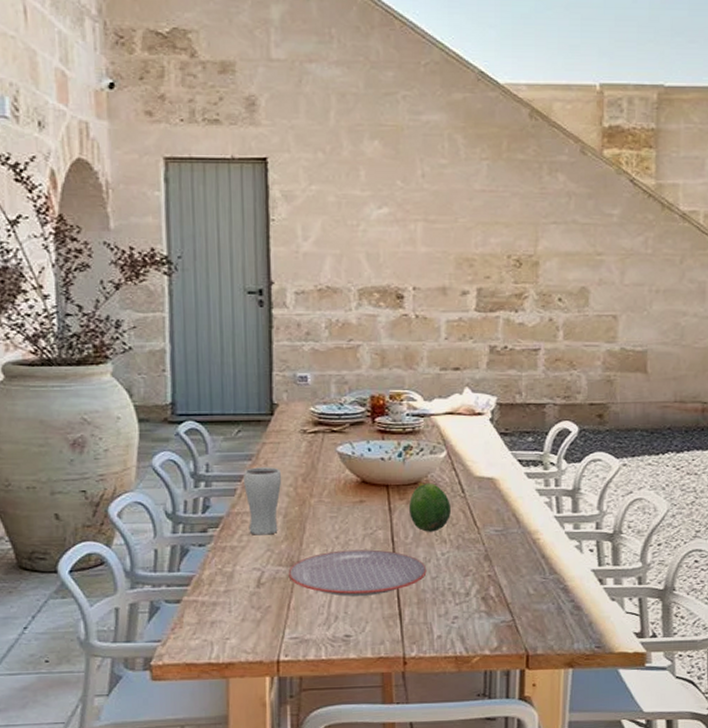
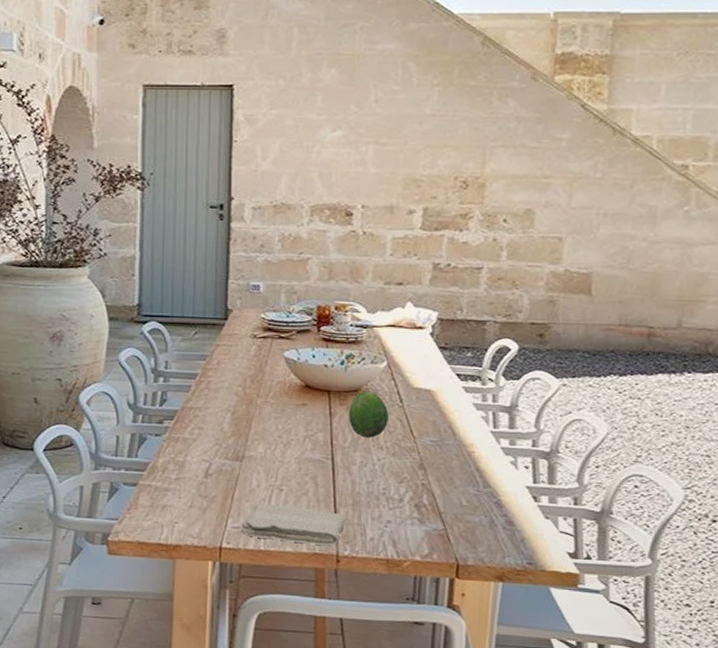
drinking glass: present [244,467,282,535] -> none [198,367,232,430]
plate: present [288,549,427,596] -> none [233,449,363,494]
washcloth: none [300,610,410,649] -> present [241,504,345,546]

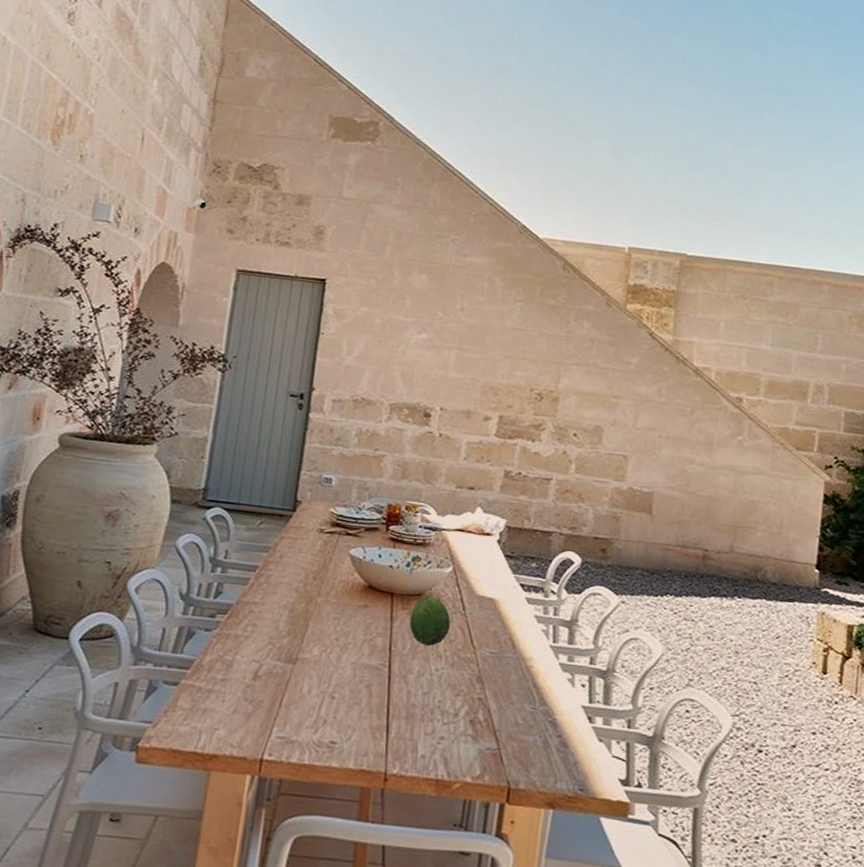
washcloth: present [241,504,345,546] -> none [286,712,397,762]

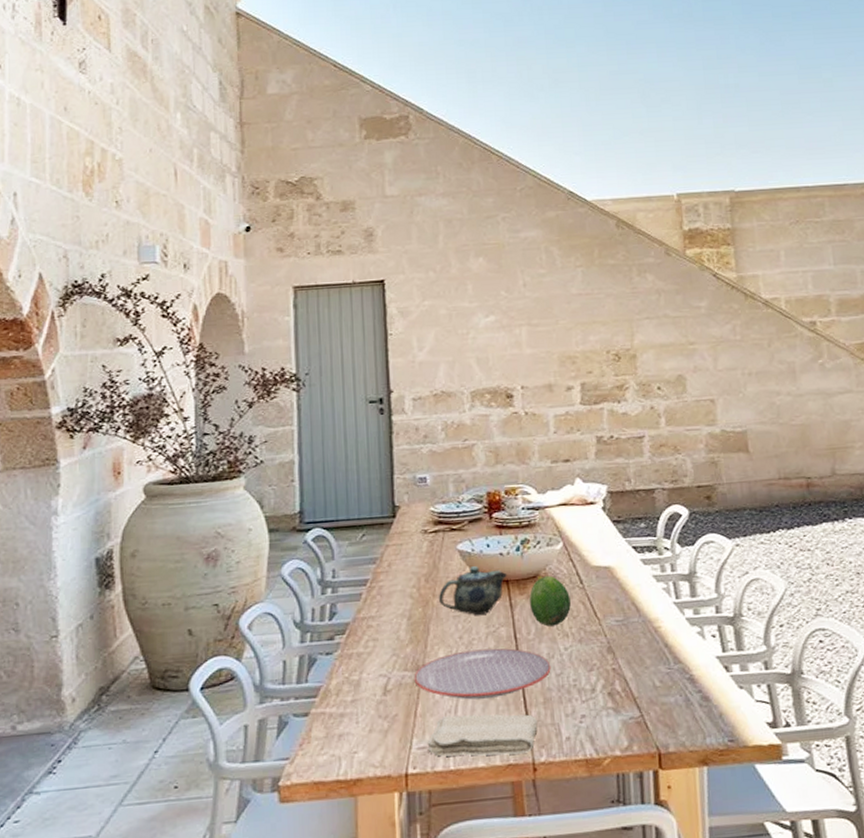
plate: none [285,652,420,704] -> present [414,648,551,700]
washcloth: none [286,712,397,762] -> present [427,714,538,757]
teapot: none [322,573,394,622] -> present [438,566,508,616]

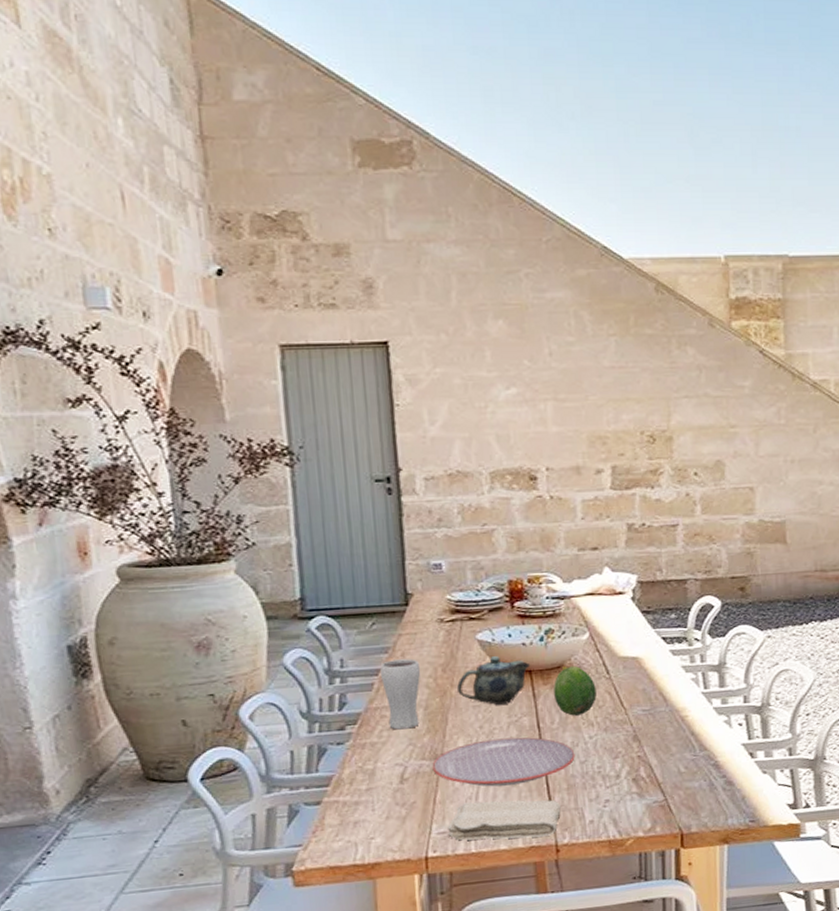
drinking glass: none [368,569,406,640] -> present [380,659,421,730]

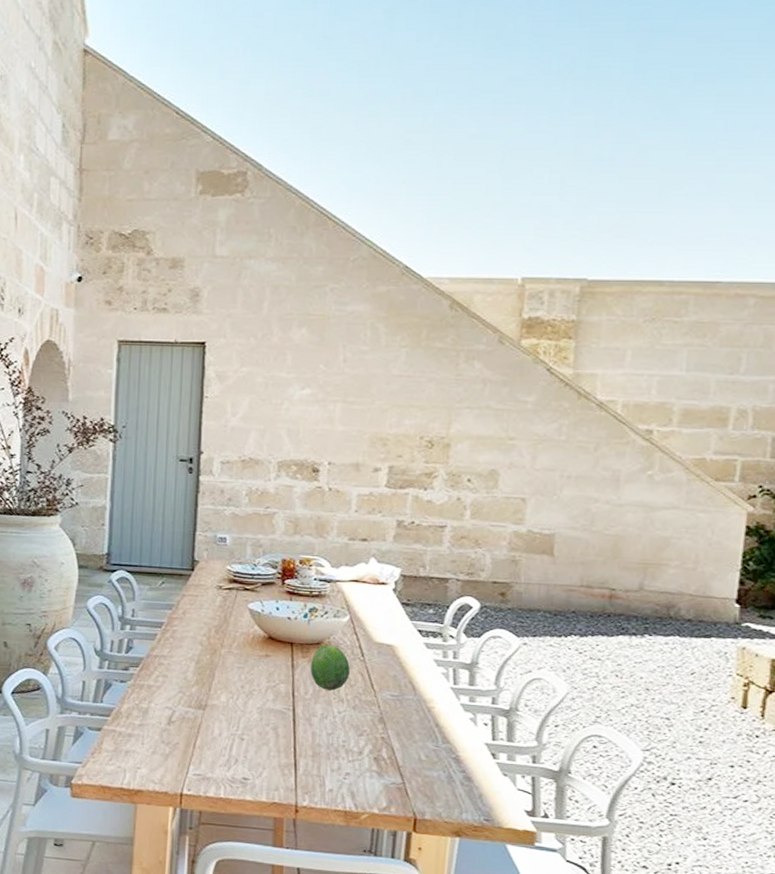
drinking glass: present [380,659,421,730] -> none [163,616,197,678]
plate: present [432,737,575,787] -> none [196,699,323,744]
washcloth: present [447,800,561,841] -> none [202,752,304,796]
teapot: present [456,656,531,706] -> none [225,625,293,671]

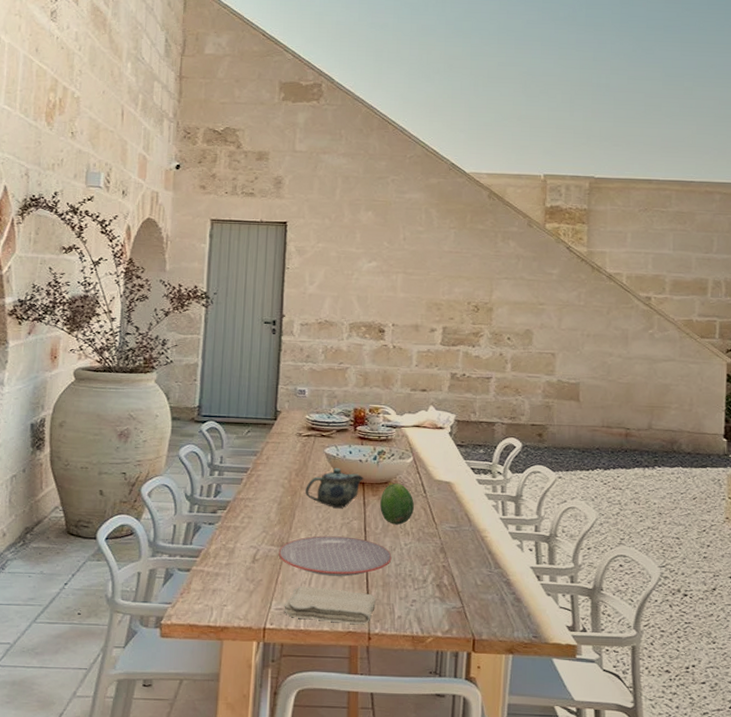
plate: none [196,699,323,744] -> present [278,535,392,577]
washcloth: none [202,752,304,796] -> present [284,586,376,624]
teapot: none [225,625,293,671] -> present [304,468,364,509]

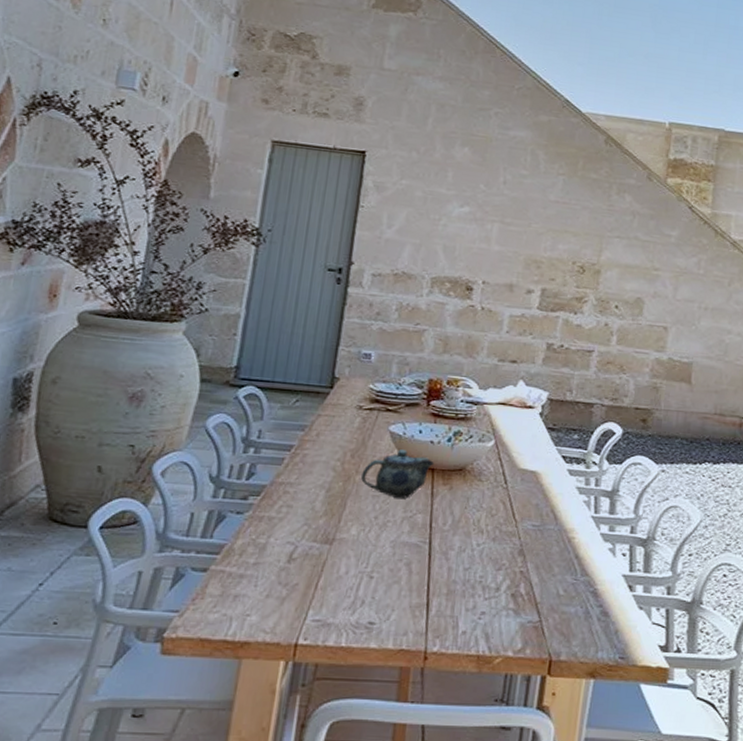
plate: present [278,535,392,577] -> none [321,531,461,582]
washcloth: present [284,586,376,624] -> none [322,593,437,641]
fruit: present [380,481,414,525] -> none [450,468,492,521]

